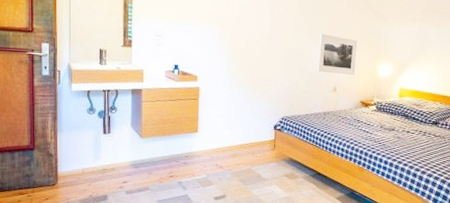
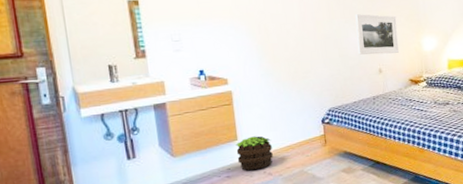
potted plant: none [195,131,227,161] -> present [235,136,273,170]

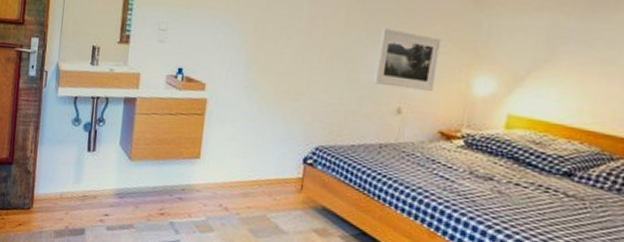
potted plant: present [235,136,273,170] -> none [194,158,237,200]

